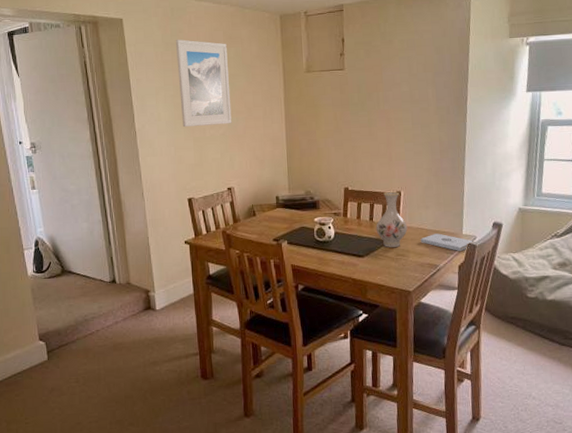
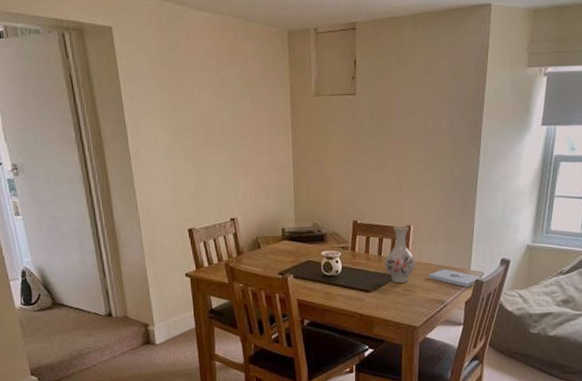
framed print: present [175,39,232,128] -> none [172,54,235,152]

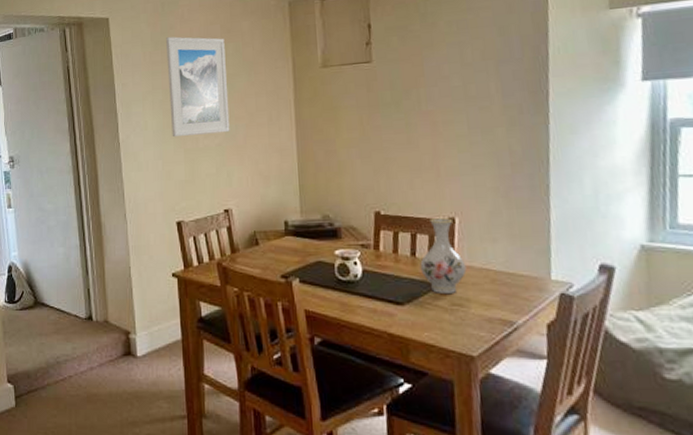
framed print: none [172,54,235,152] -> present [165,36,230,138]
notepad: present [429,269,482,287] -> none [486,277,571,303]

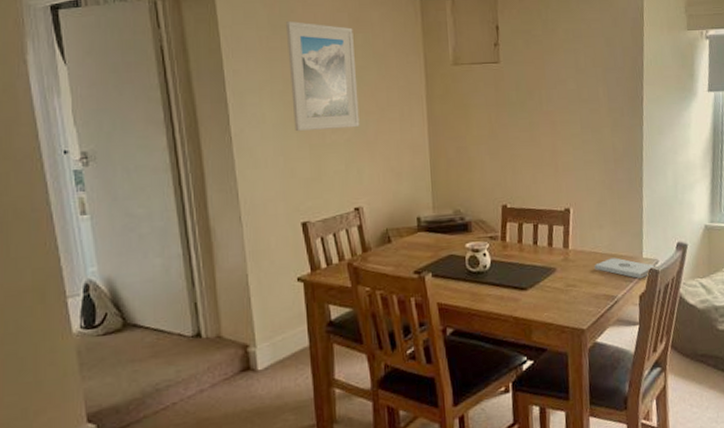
vase: present [420,218,467,295] -> none [541,209,579,278]
notepad: none [486,277,571,303] -> present [594,258,657,278]

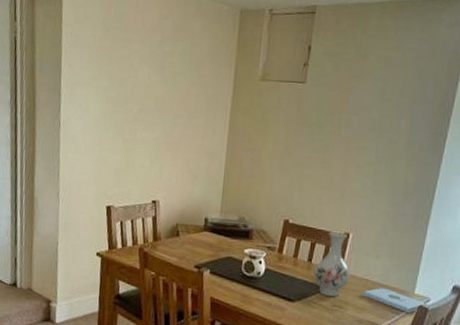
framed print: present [285,21,360,132] -> none [112,25,175,129]
vase: none [541,209,579,278] -> present [313,232,351,297]

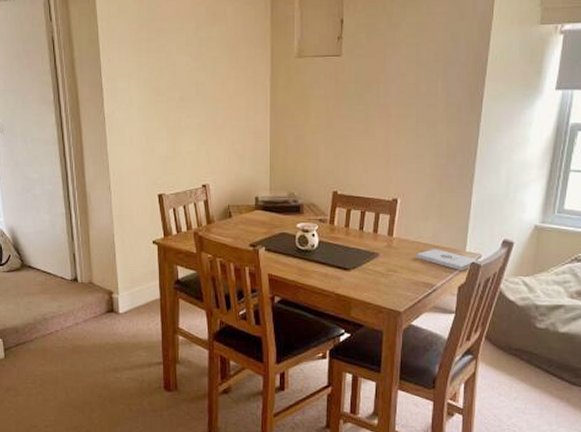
vase: present [313,232,351,297] -> none [366,199,402,262]

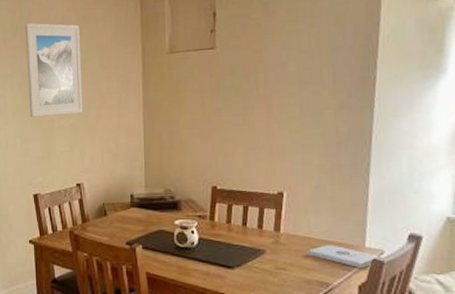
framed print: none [152,15,211,115] -> present [24,23,83,118]

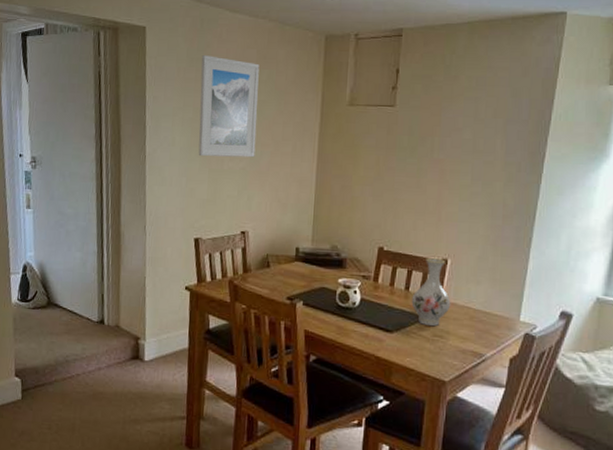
vase: none [250,192,291,260] -> present [411,258,451,327]
notepad: present [308,245,381,268] -> none [465,315,534,341]

